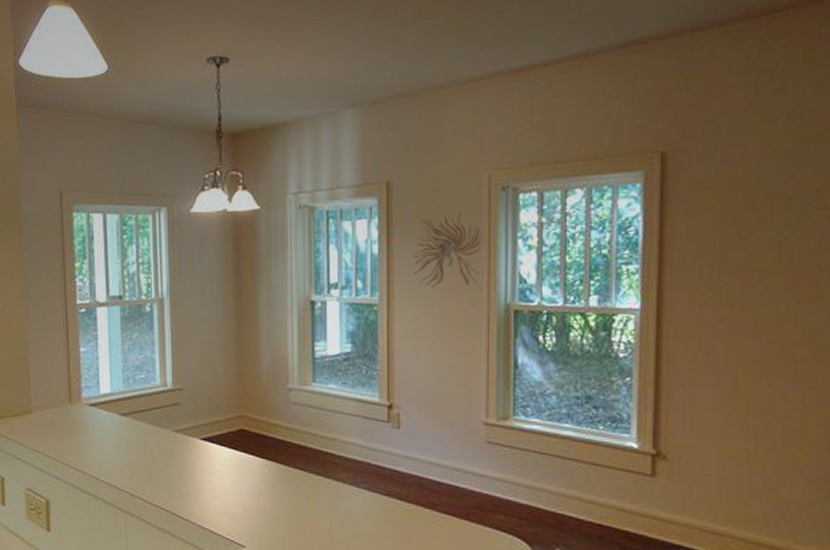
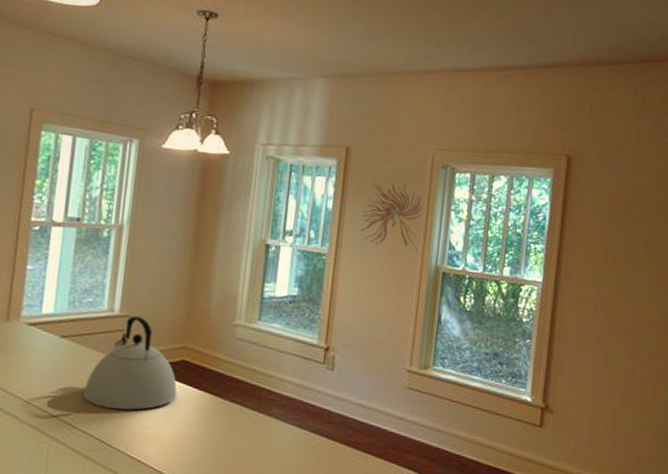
kettle: none [149,388,240,482] -> present [83,315,177,410]

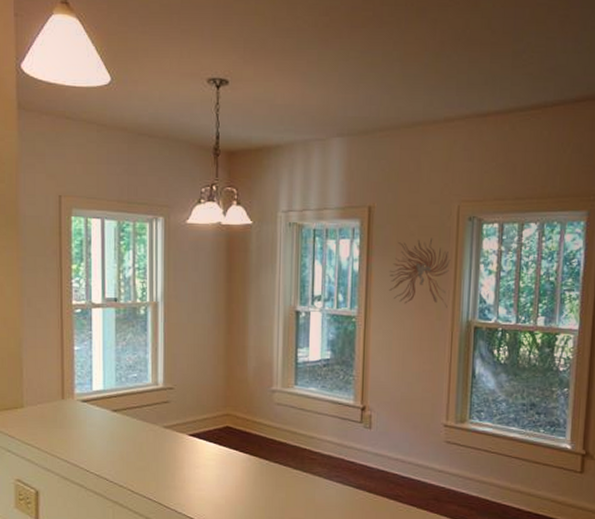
kettle: present [83,315,177,410] -> none [139,387,225,475]

